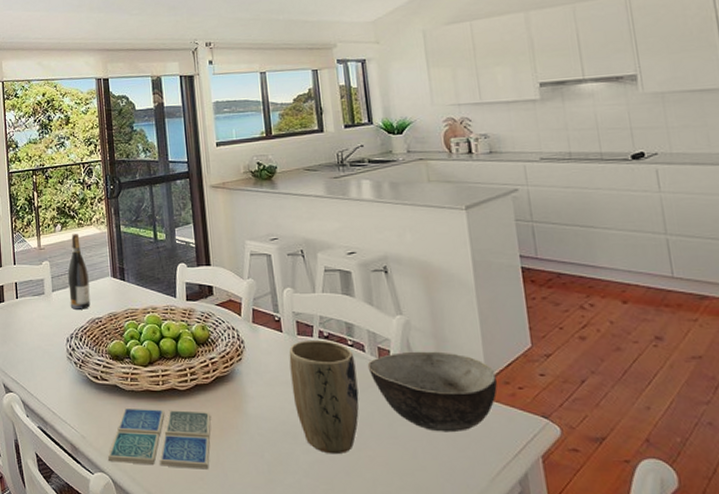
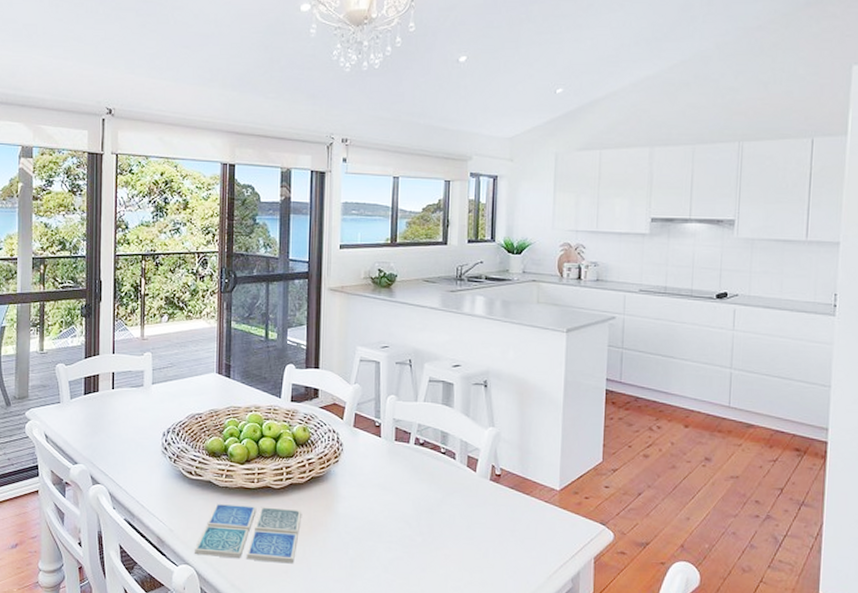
wine bottle: present [68,234,91,309] -> none [170,326,193,404]
plant pot: present [289,339,359,455] -> none [383,446,445,552]
bowl: present [367,351,498,433] -> none [456,461,567,535]

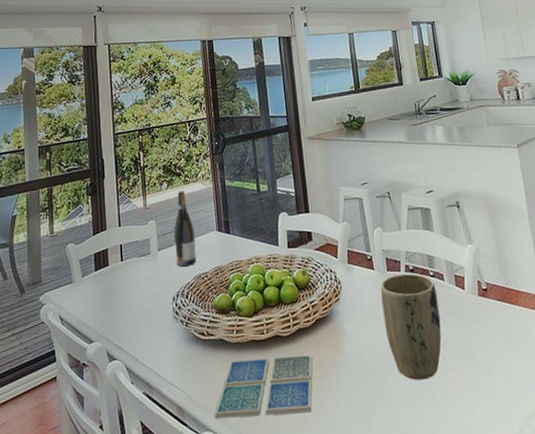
wine bottle: none [170,326,193,404] -> present [174,191,197,267]
plant pot: none [383,446,445,552] -> present [380,273,442,381]

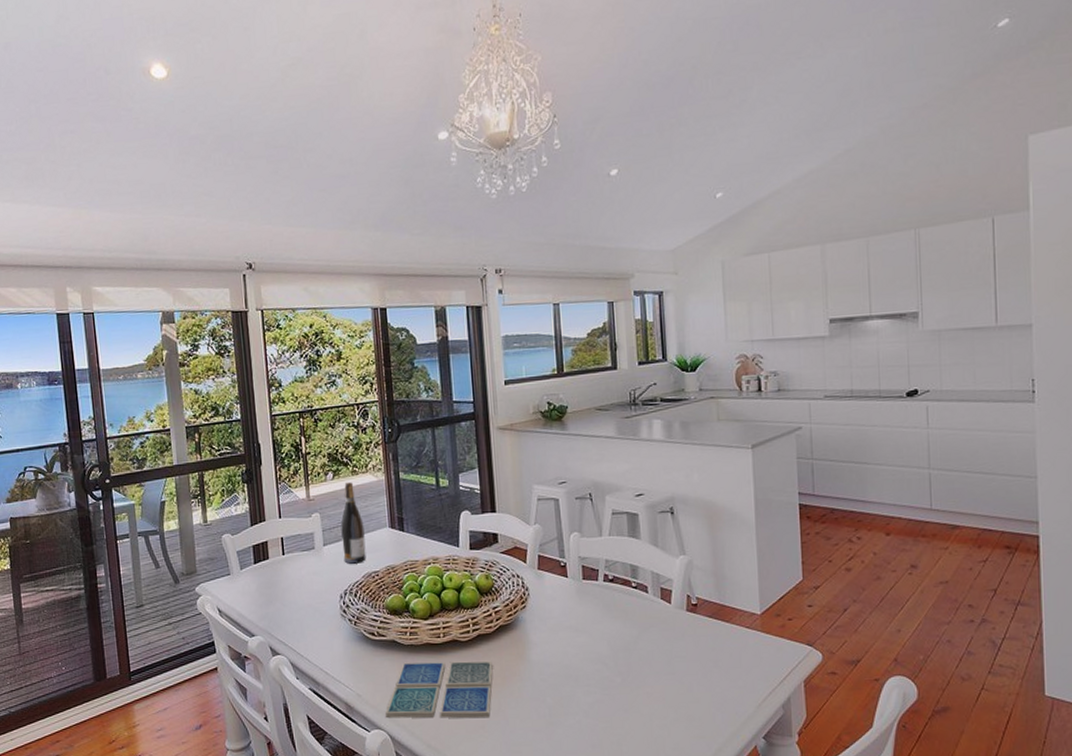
plant pot: present [380,273,442,381] -> none [573,583,640,694]

